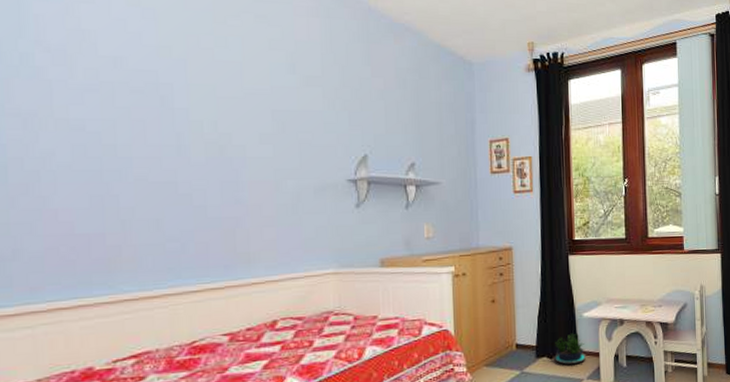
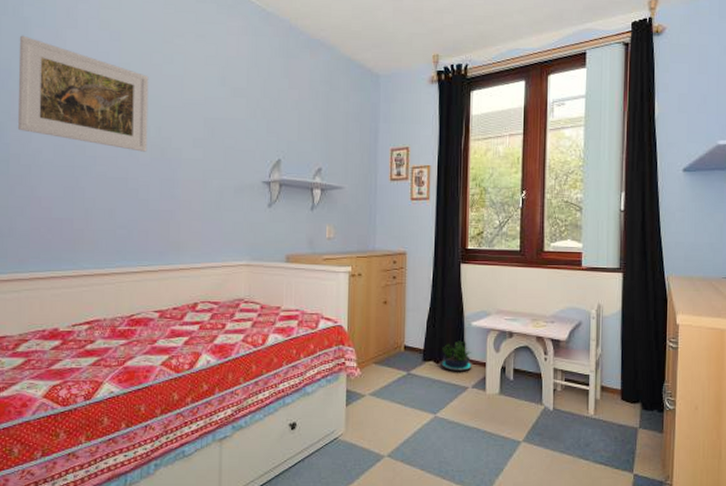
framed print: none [11,9,201,151] -> present [17,35,149,152]

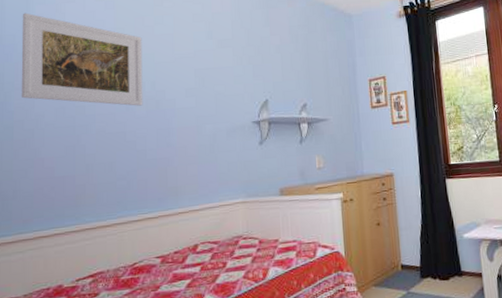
potted plant: present [441,341,473,371] -> none [438,253,470,285]

